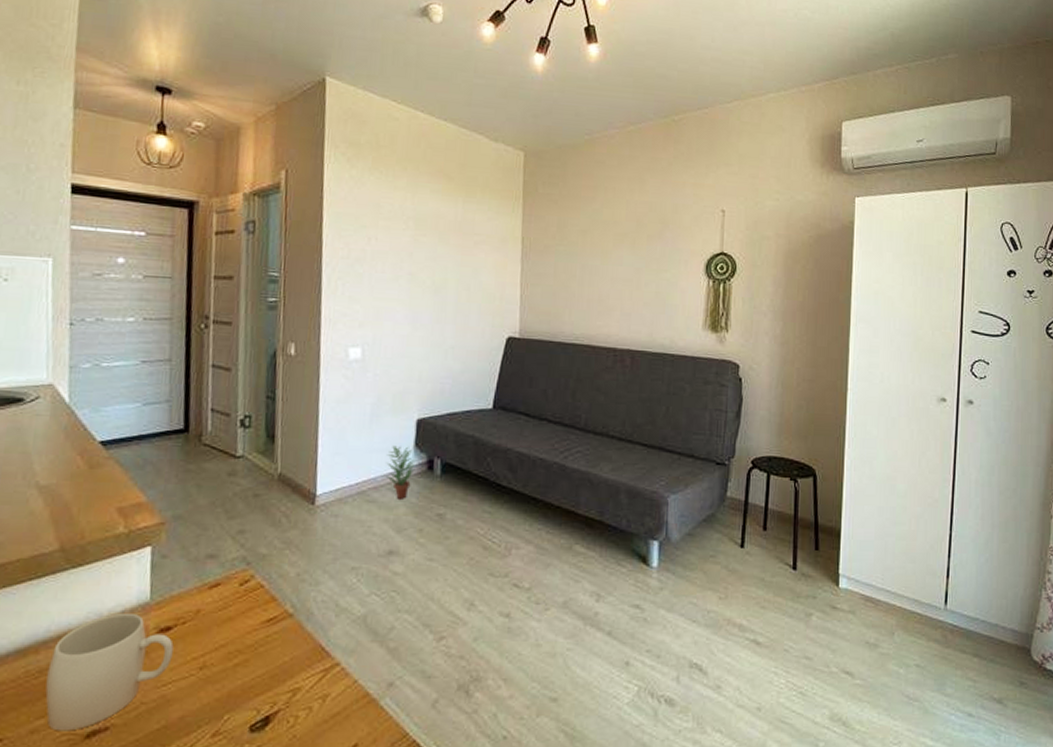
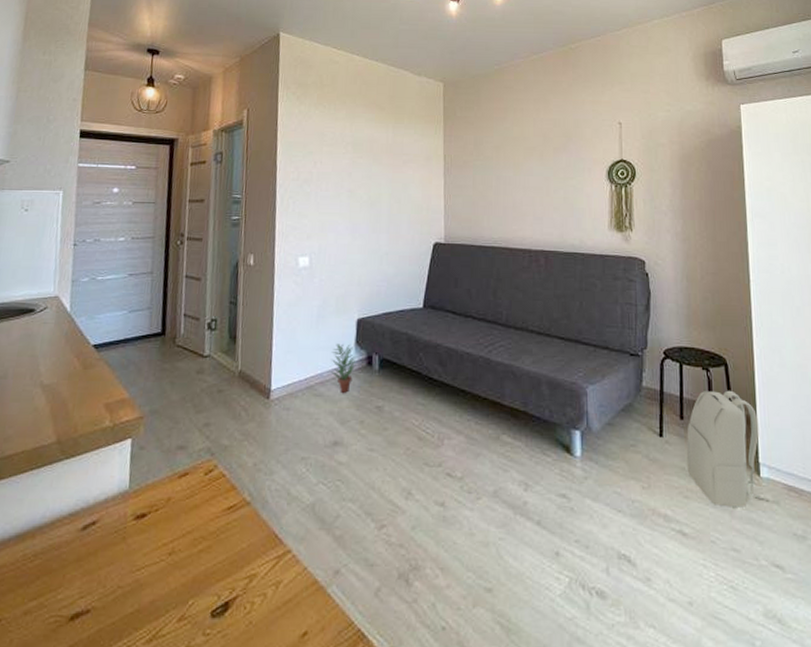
mug: present [45,612,174,731] -> none [38,500,148,613]
backpack: none [766,501,847,617] -> present [686,390,771,507]

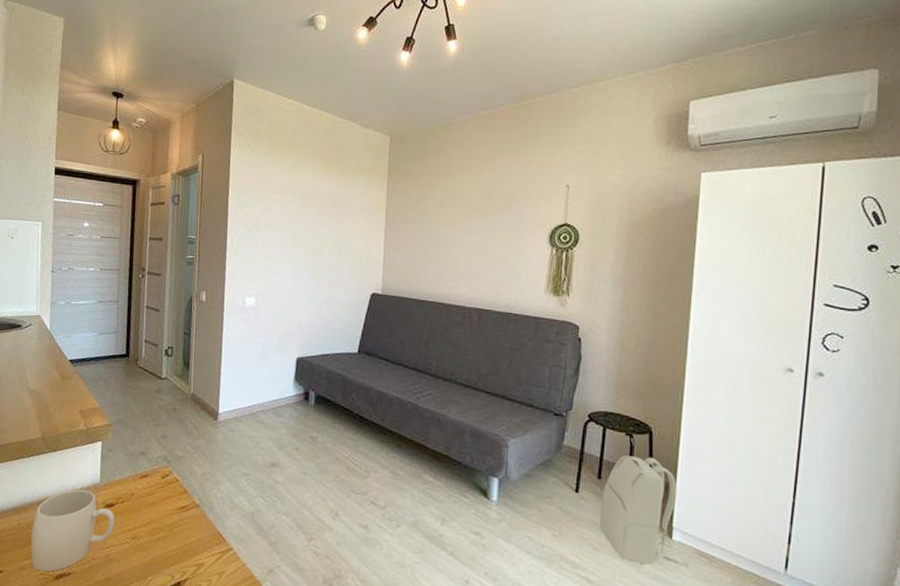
mug: none [38,500,148,613] -> present [30,489,115,572]
potted plant: present [330,343,357,393] -> none [271,378,295,422]

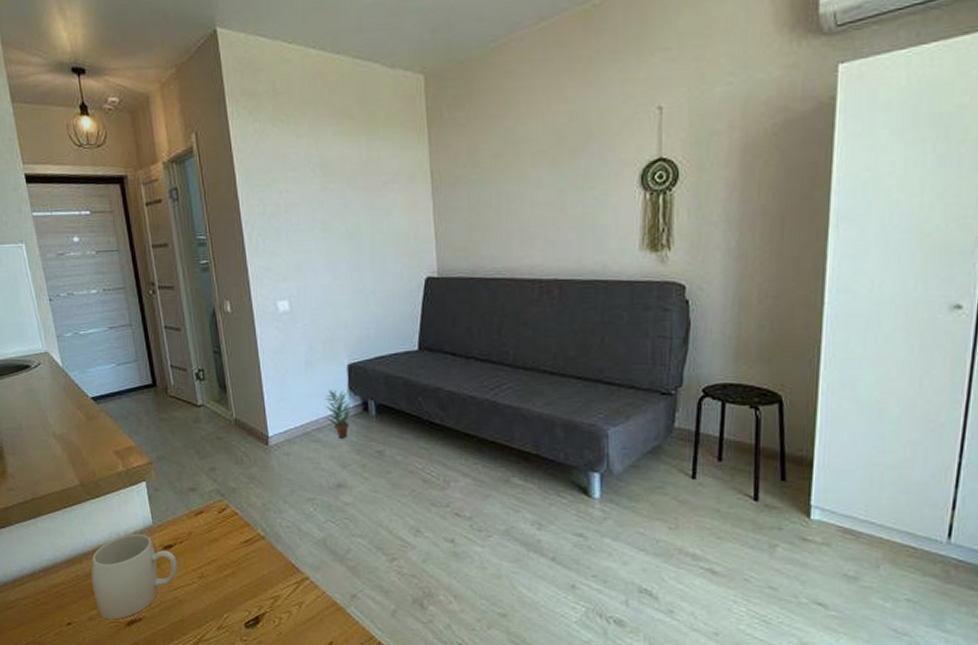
potted plant: none [271,378,295,422] -> present [325,390,352,438]
backpack: present [599,455,680,565] -> none [722,430,820,549]

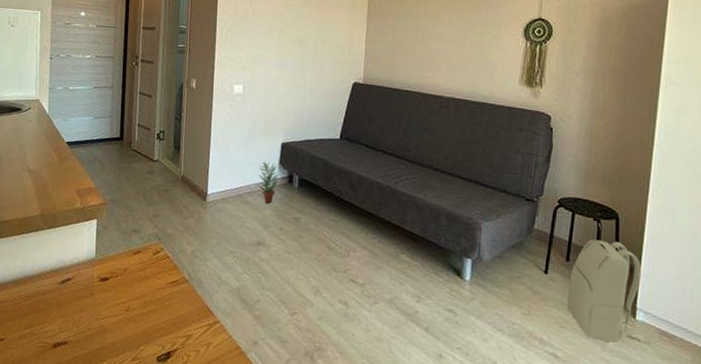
mug: present [91,533,177,620] -> none [30,264,109,341]
backpack: none [722,430,820,549] -> present [566,239,642,343]

